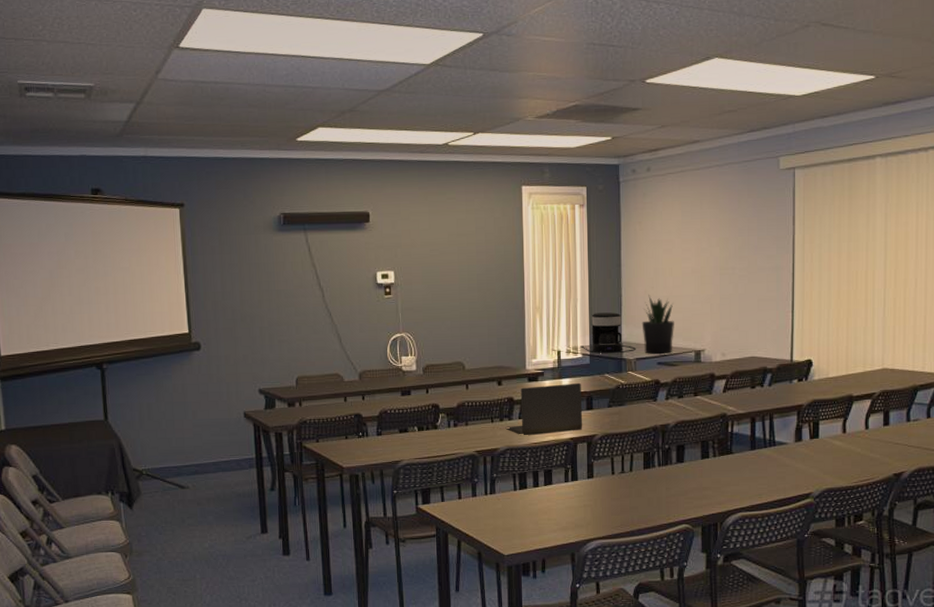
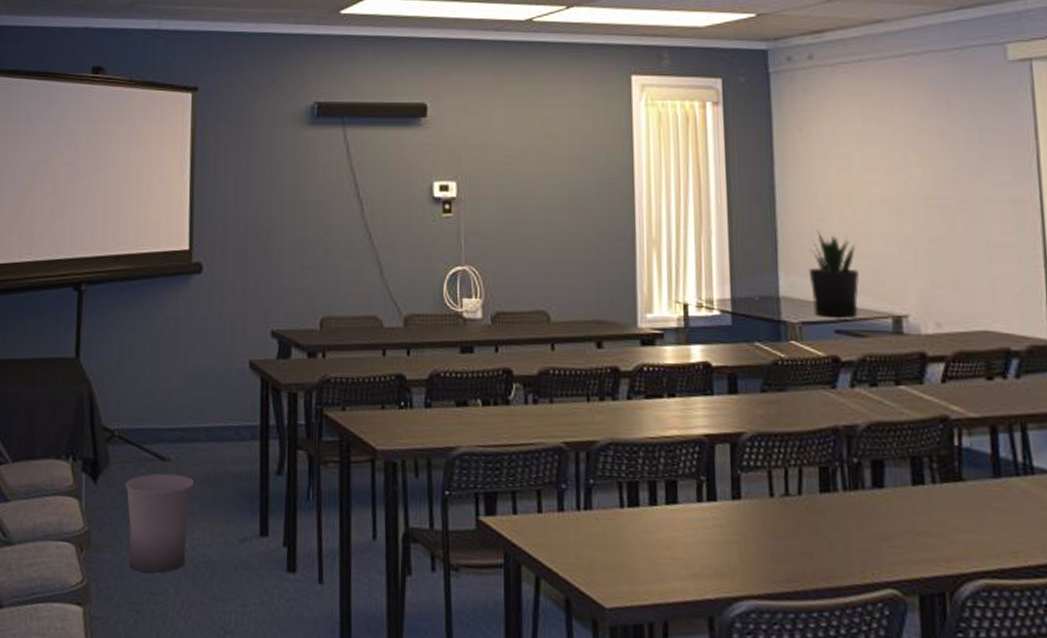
waste bin: none [155,497,208,566] -> present [125,473,193,573]
laptop: present [505,382,583,436] -> none [607,352,724,427]
coffee maker: present [580,312,636,353] -> none [717,252,801,312]

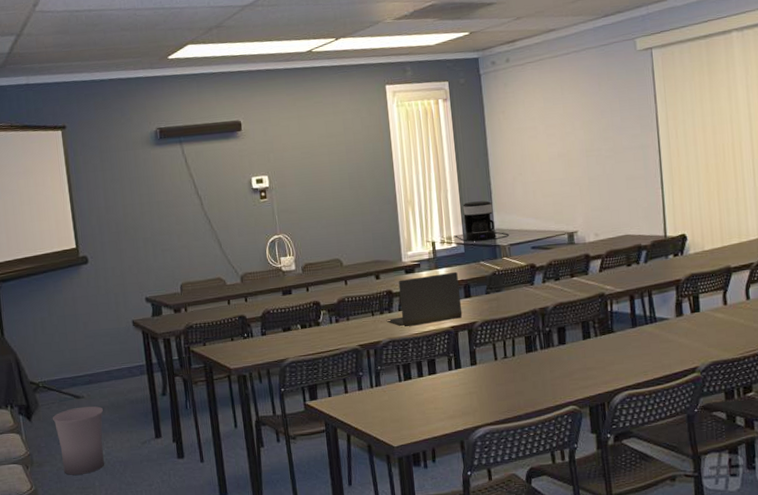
laptop: none [607,352,724,427] -> present [386,271,463,328]
coffee maker: none [717,252,801,312] -> present [454,200,509,242]
planter: present [808,230,859,319] -> none [512,181,546,239]

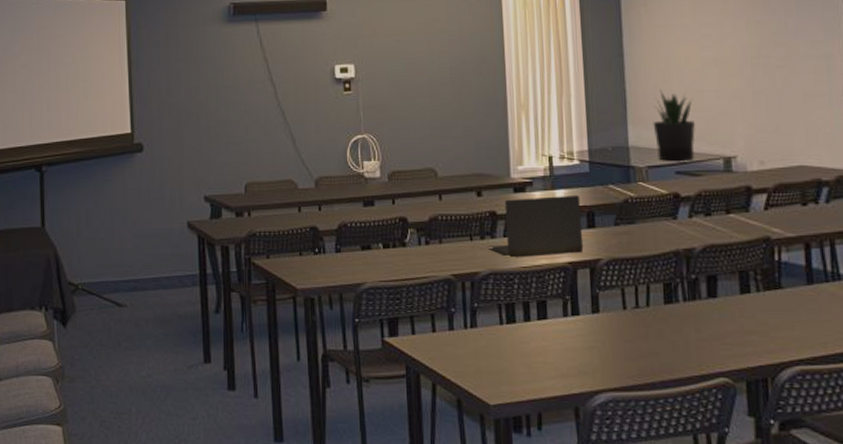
waste bin: present [53,406,104,475] -> none [90,316,147,397]
coffee maker: present [454,200,509,242] -> none [577,110,647,160]
planter: none [512,181,546,239] -> present [652,90,695,162]

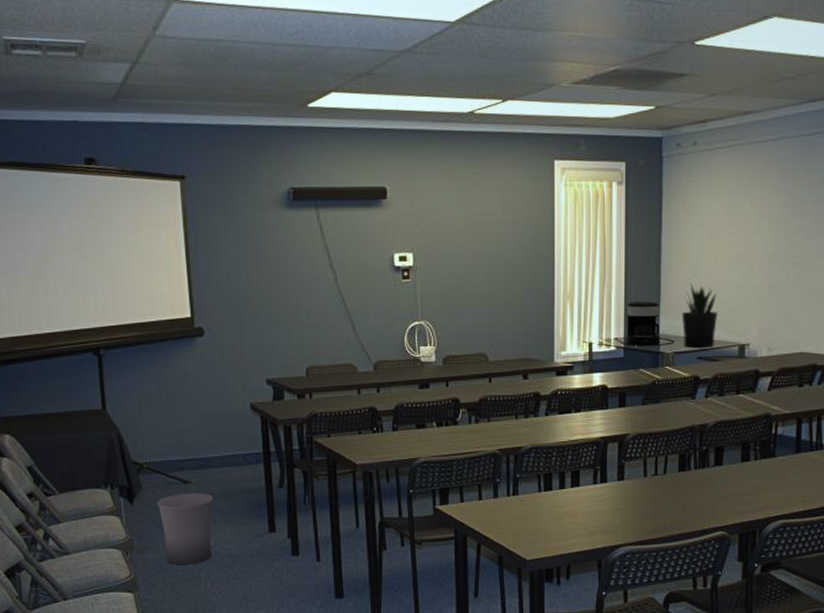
waste bin: none [90,316,147,397] -> present [157,492,213,565]
laptop: present [487,194,584,258] -> none [530,377,615,434]
coffee maker: none [577,110,647,160] -> present [614,301,675,346]

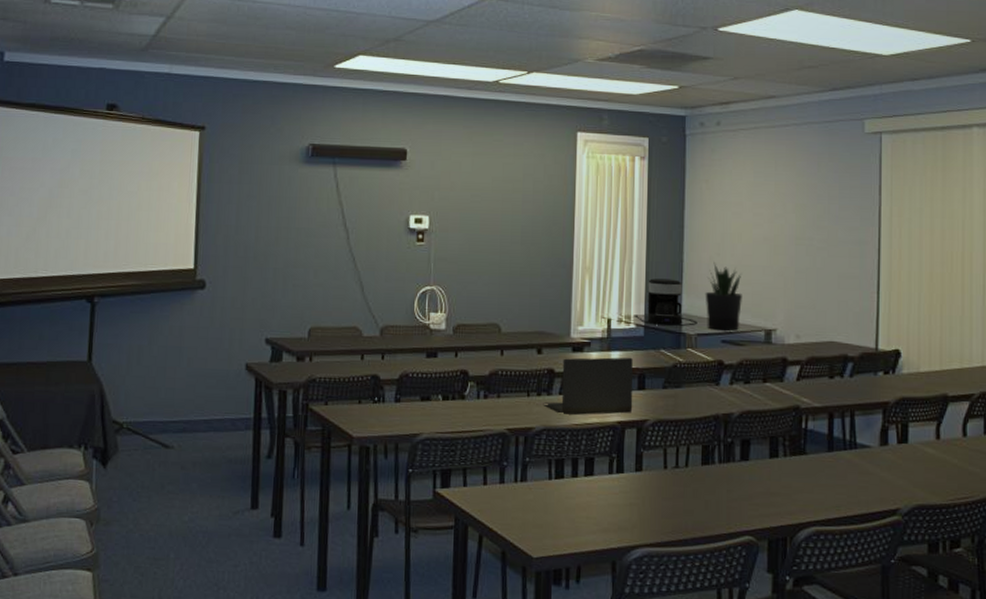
waste bin: present [157,492,213,565] -> none [132,458,194,542]
laptop: none [530,377,615,434] -> present [543,357,634,416]

